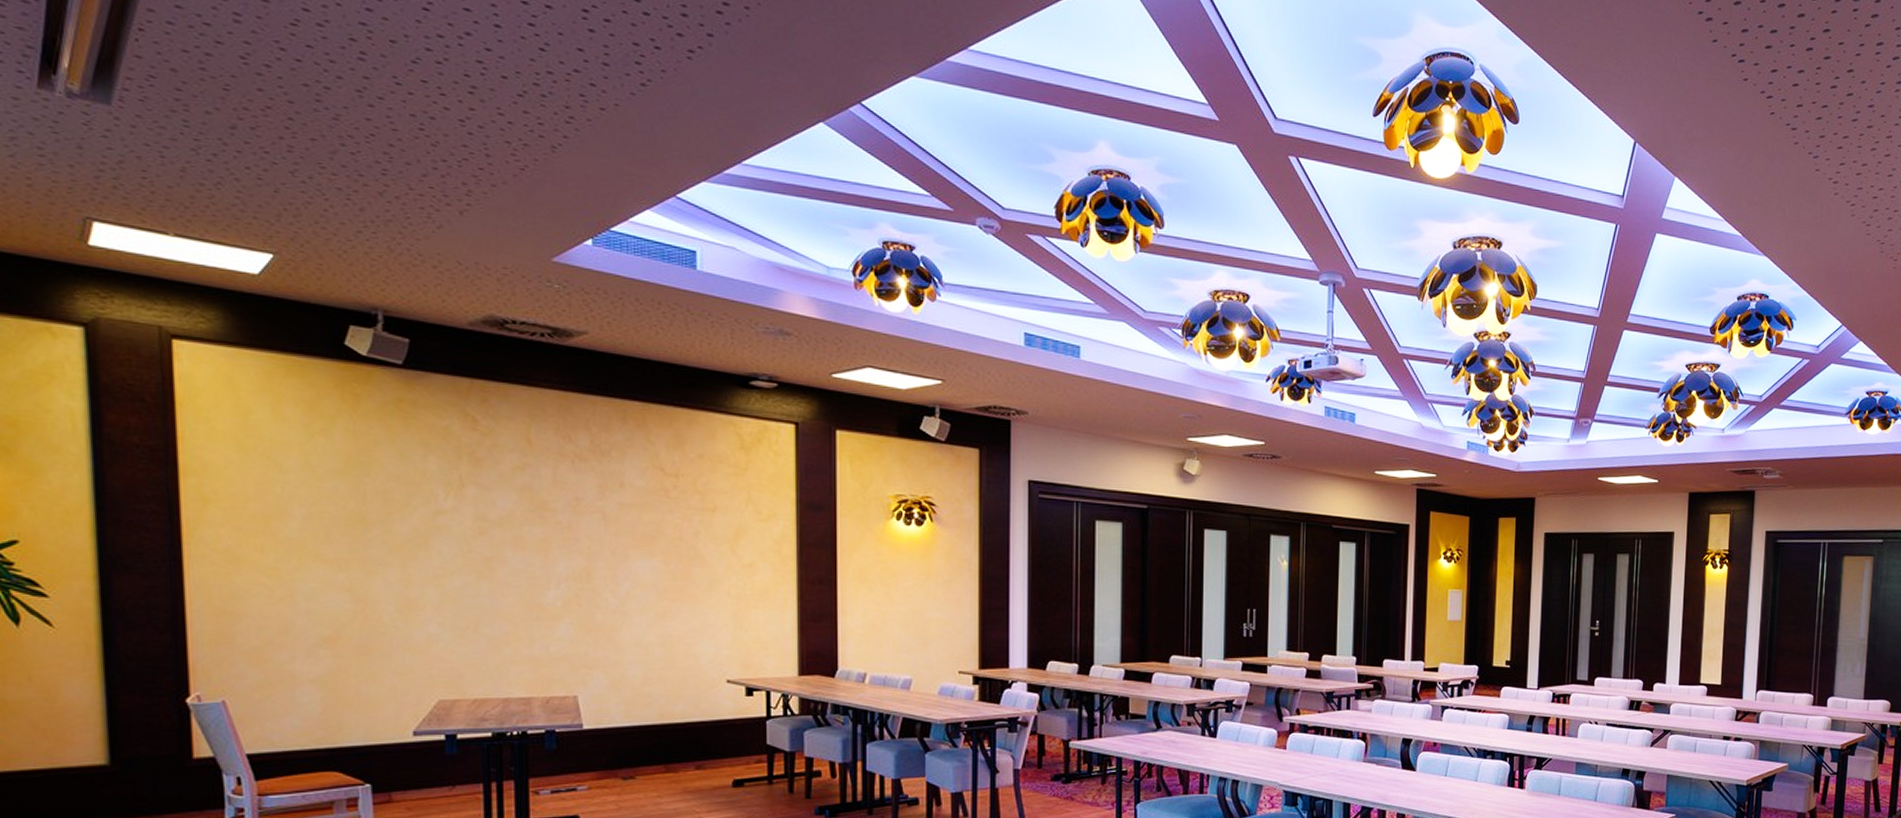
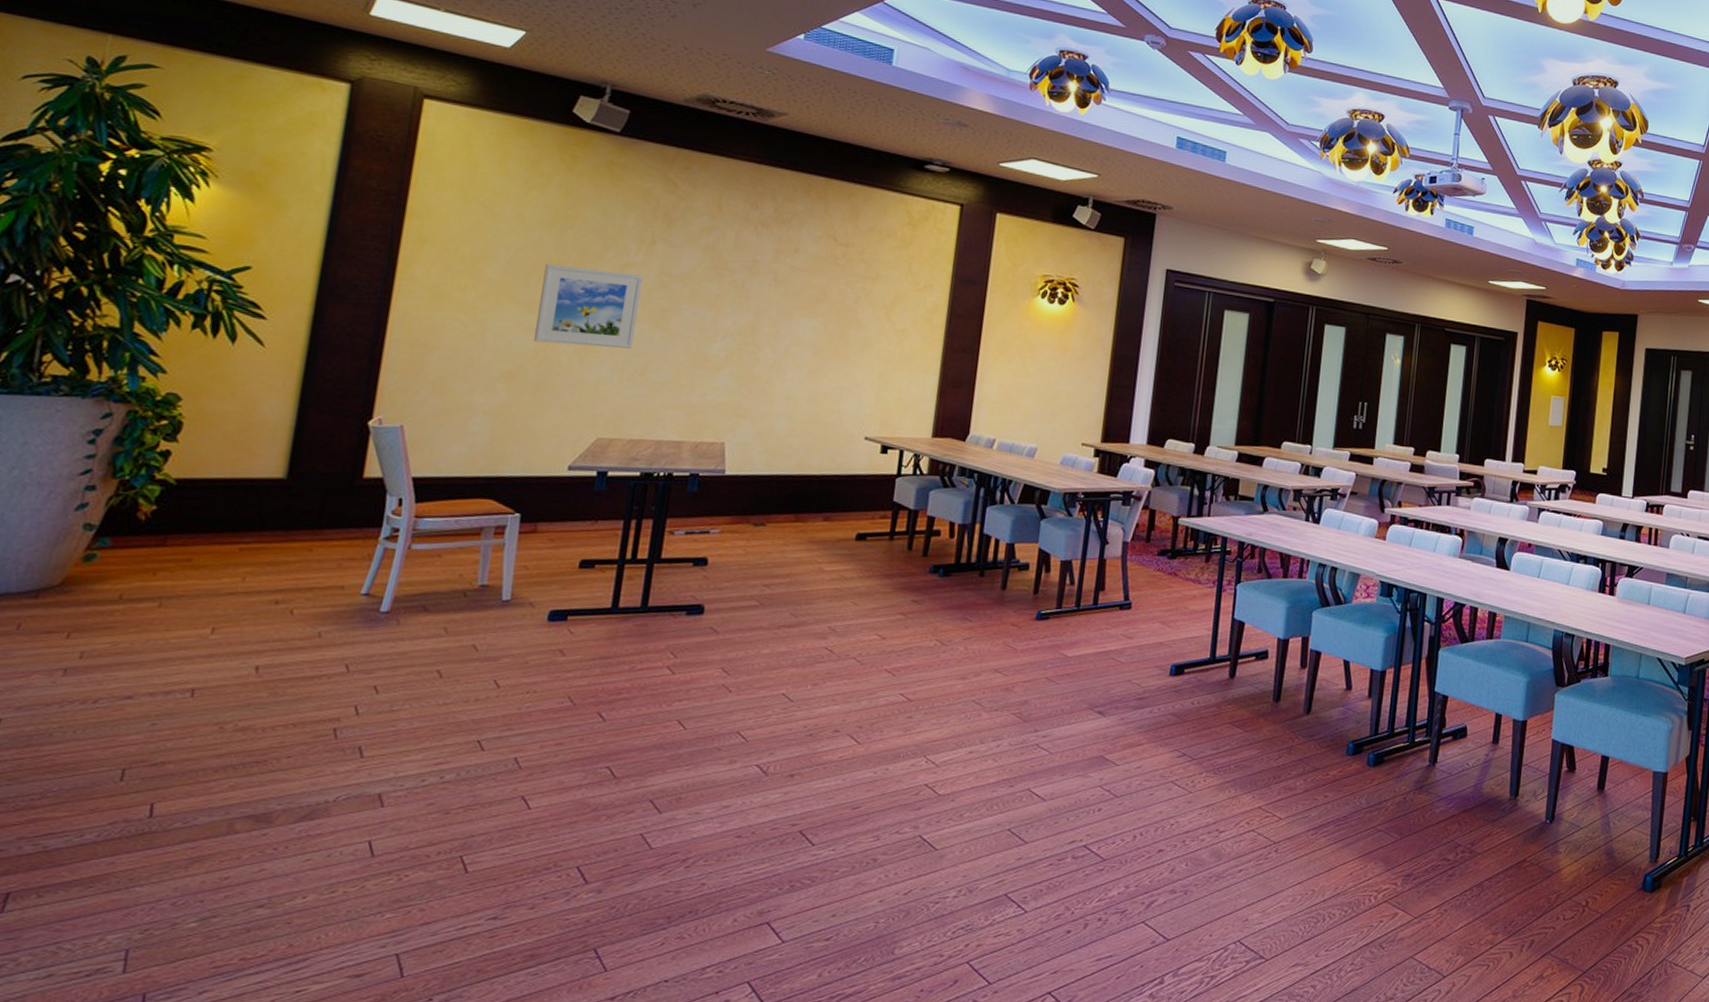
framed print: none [347,516,459,604] -> present [534,263,644,349]

